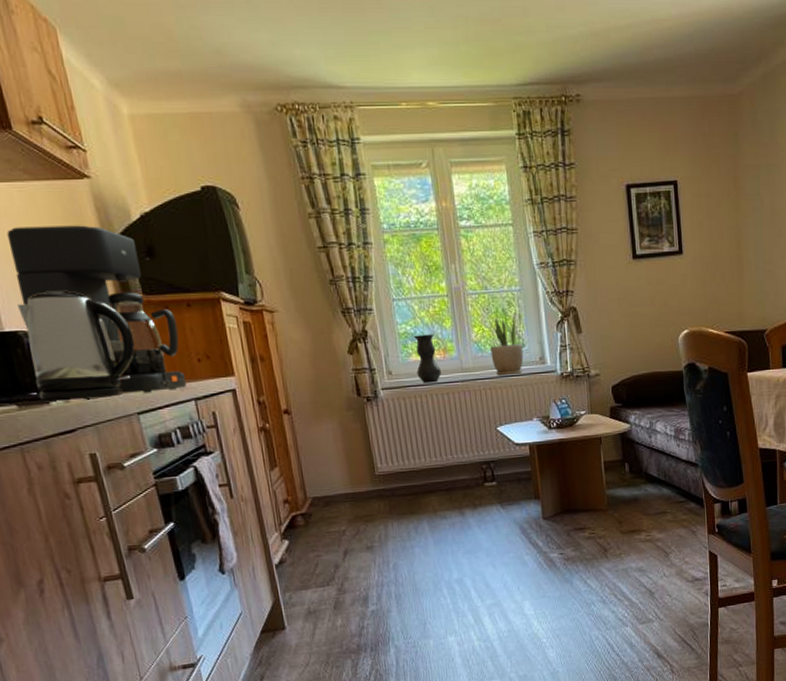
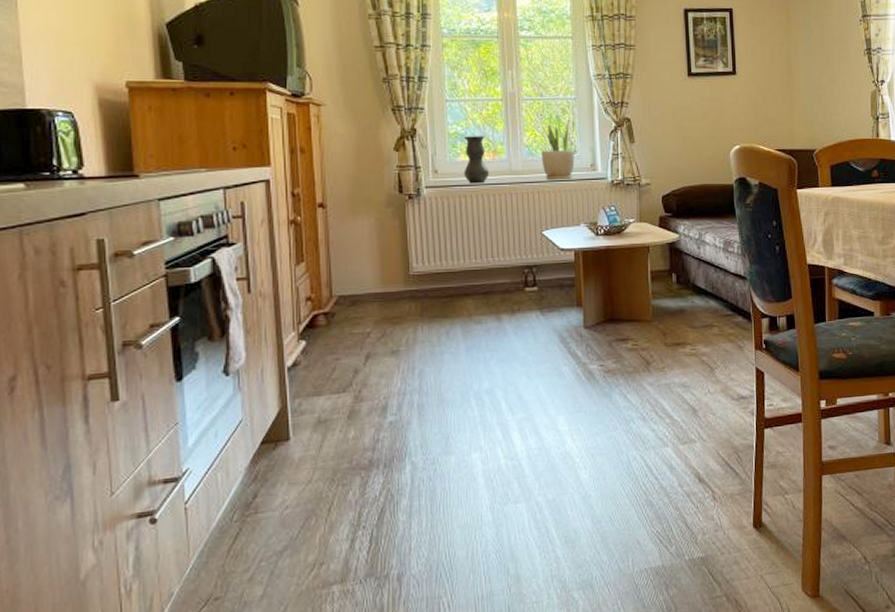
coffee maker: present [6,225,186,394] -> none [49,7,216,179]
kettle: present [18,291,135,402] -> none [46,72,168,183]

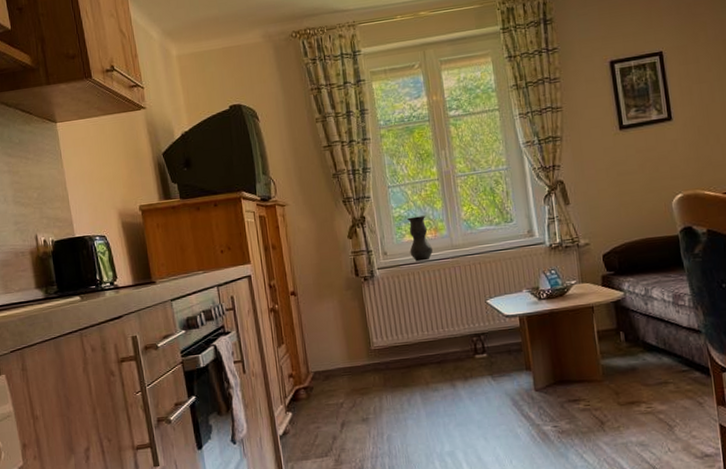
potted plant: present [541,119,575,180] -> none [479,190,512,251]

